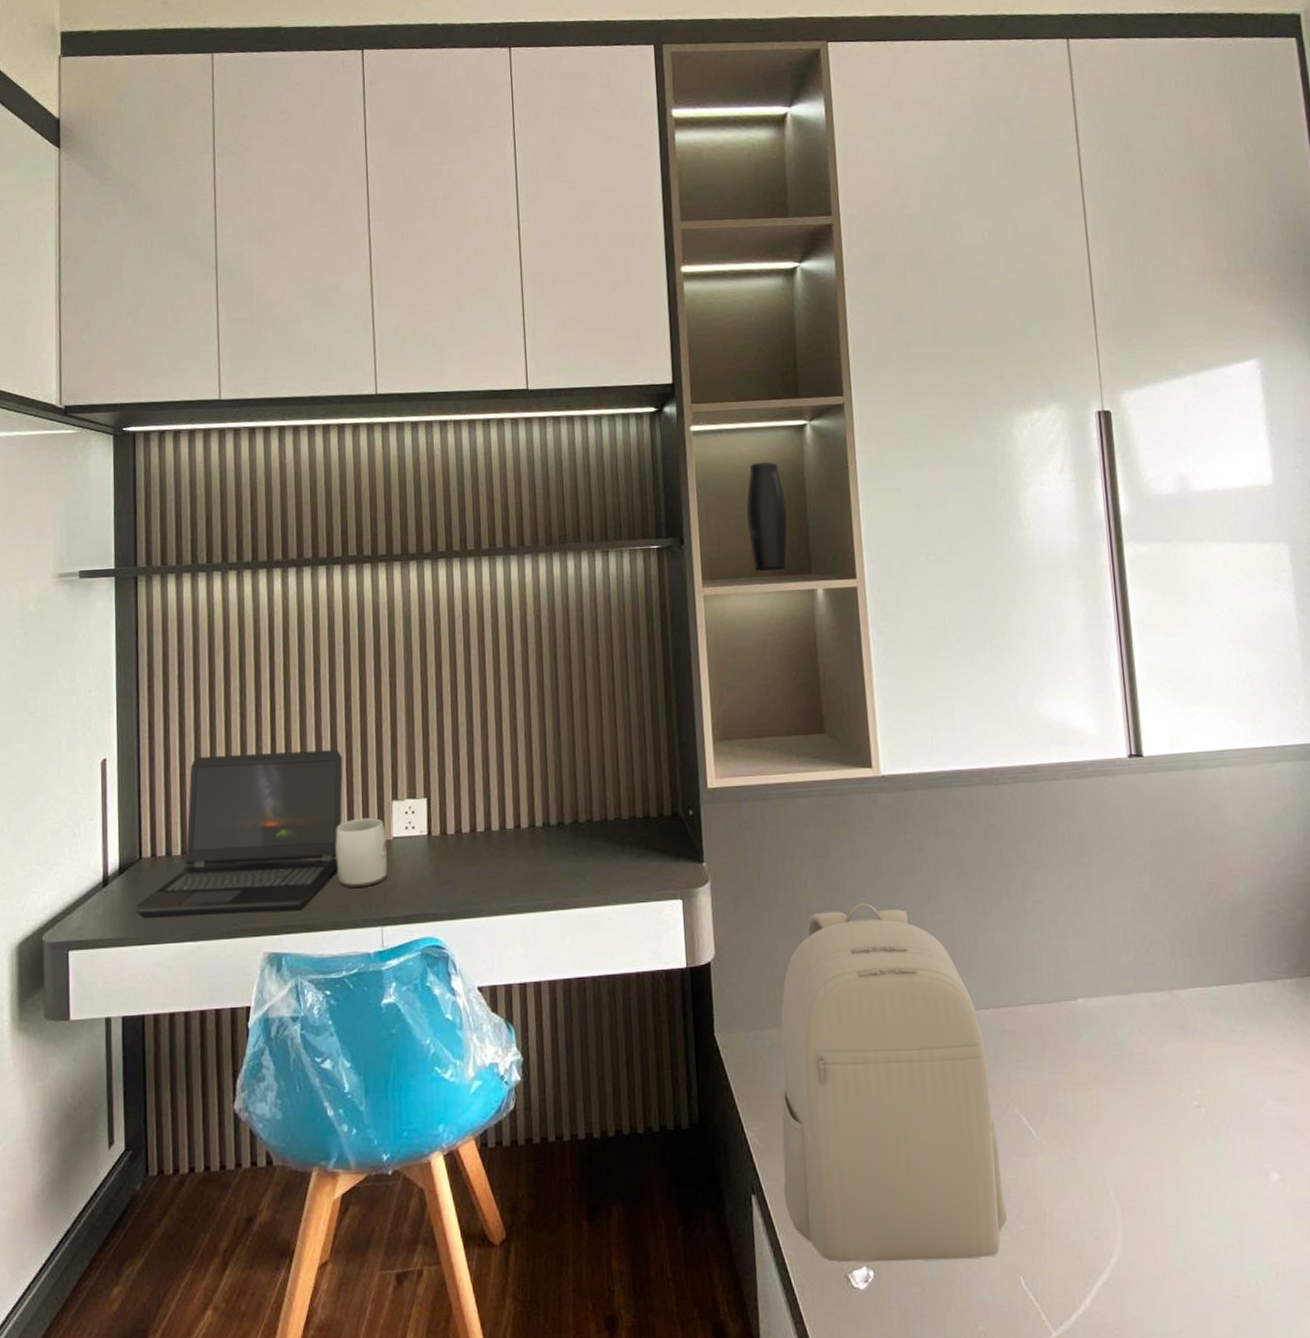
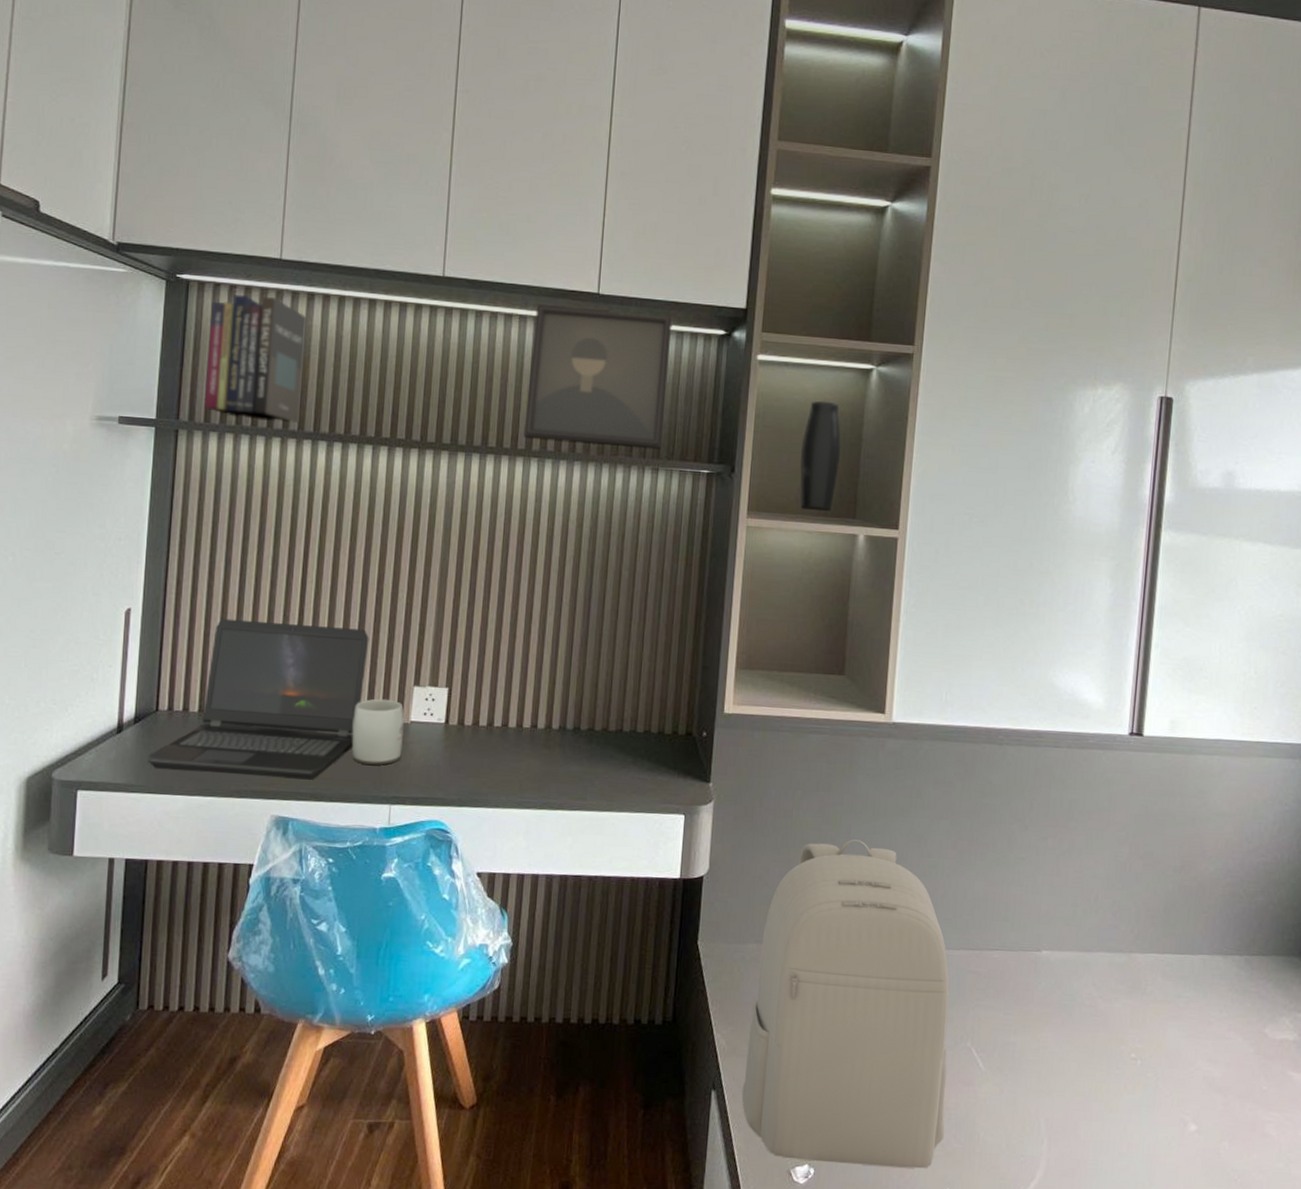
books: none [158,436,254,556] -> present [204,294,308,424]
picture frame: none [469,400,608,539] -> present [523,303,674,450]

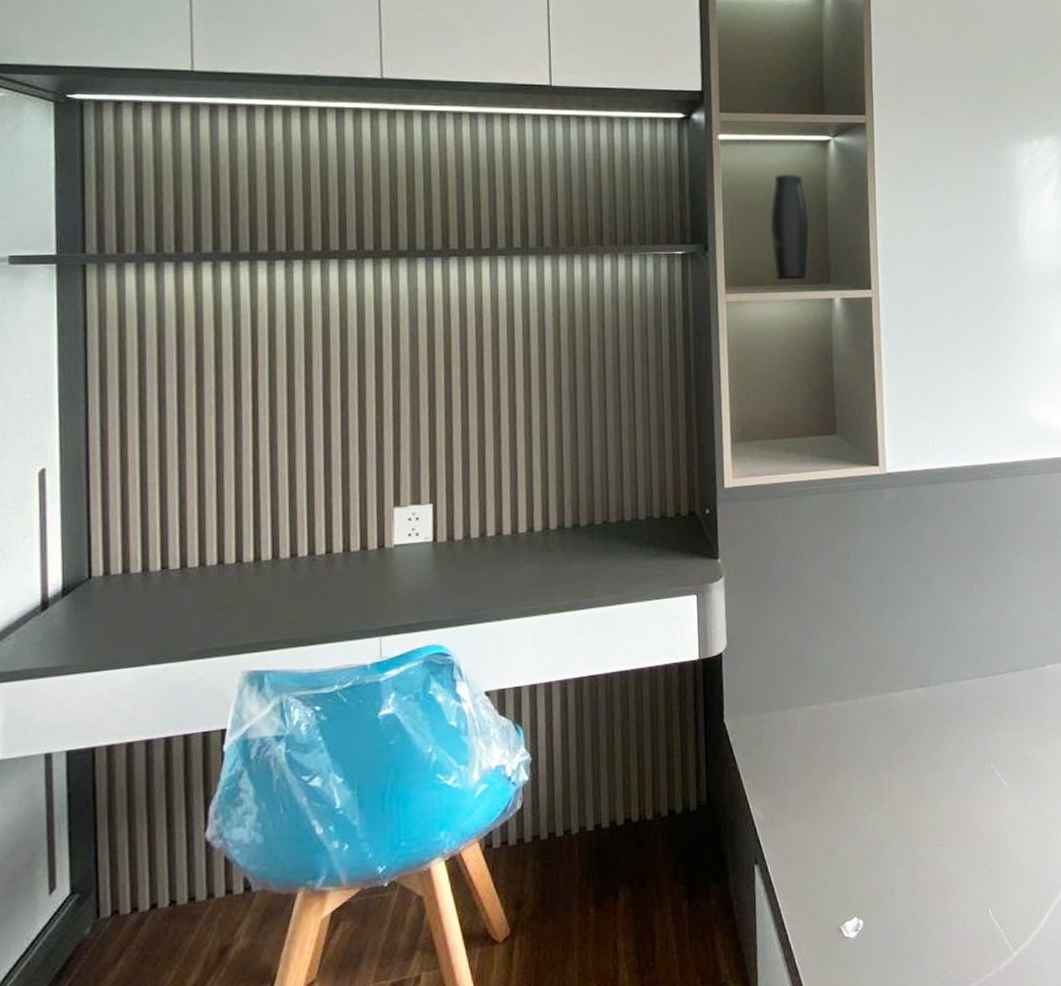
laptop computer: present [148,618,369,780] -> none [83,455,338,643]
books: present [204,294,308,424] -> none [114,111,233,245]
mug: present [351,698,404,765] -> none [328,525,388,599]
picture frame: present [523,303,674,450] -> none [485,99,632,238]
backpack: present [741,839,950,1169] -> none [784,590,981,917]

